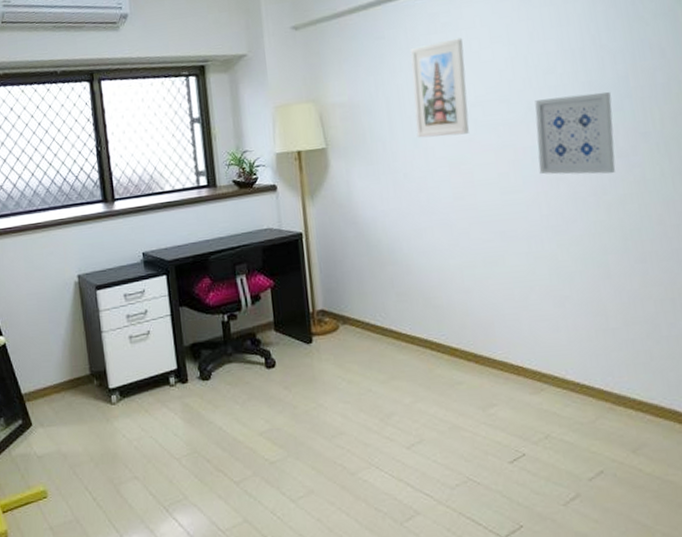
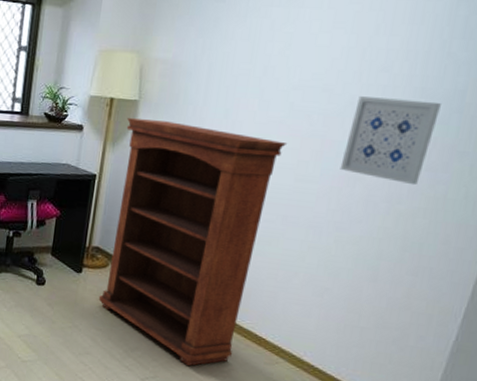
bookshelf: none [320,158,494,419] -> present [98,118,288,366]
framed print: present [410,37,469,138] -> none [229,15,304,115]

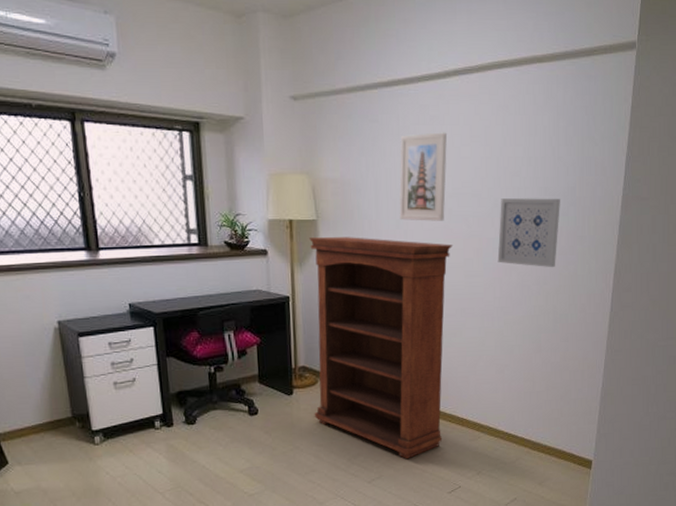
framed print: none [229,15,304,115] -> present [399,132,447,221]

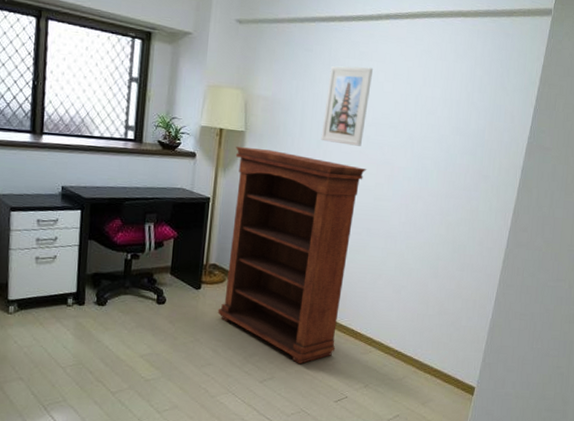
wall art: present [497,198,560,268] -> none [406,133,470,202]

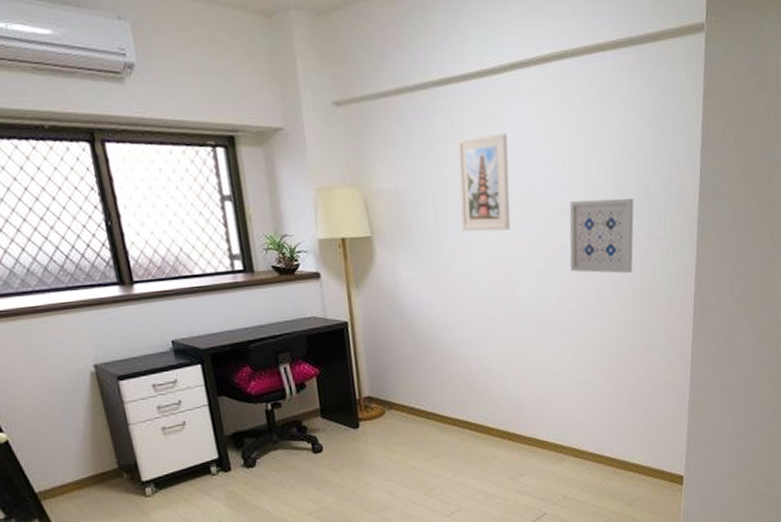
bookshelf: present [217,147,367,364] -> none [365,252,523,489]
wall art: none [406,133,470,202] -> present [569,198,634,274]

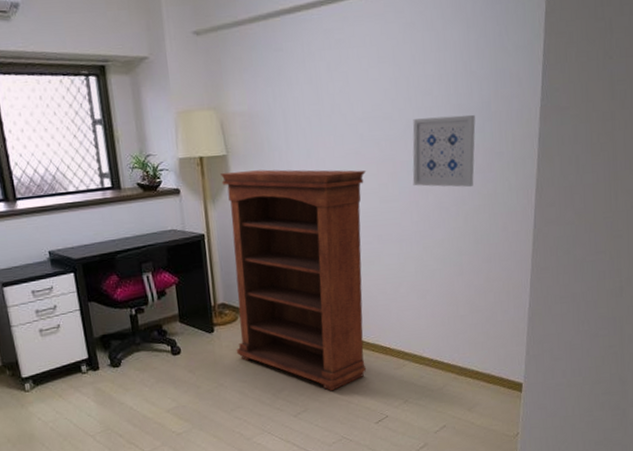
bookshelf: none [365,252,523,489] -> present [221,169,367,392]
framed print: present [456,132,511,232] -> none [306,55,356,149]

